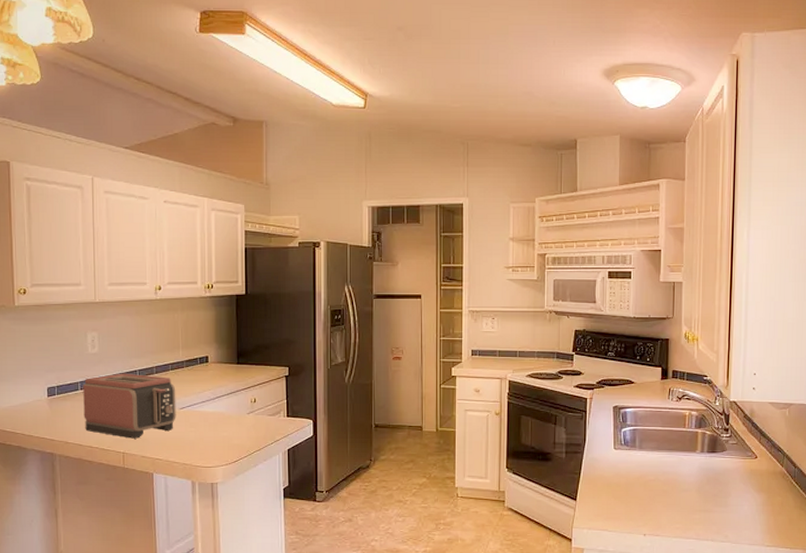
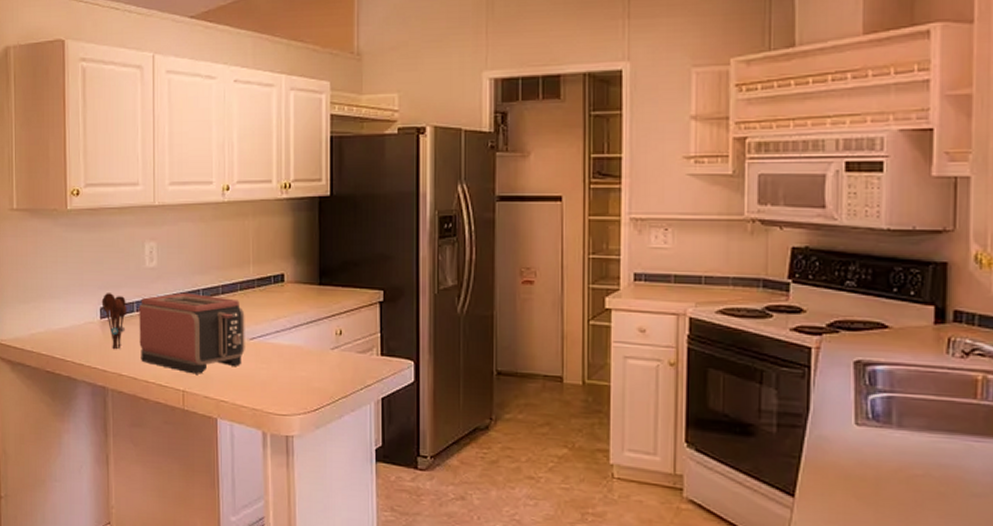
utensil holder: none [48,375,72,421] -> present [101,293,127,349]

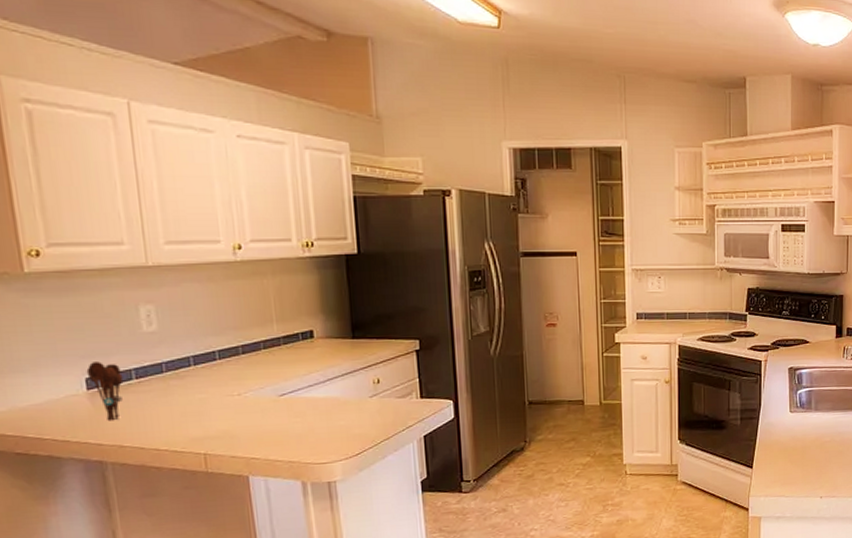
toaster: present [139,292,245,374] -> none [139,355,275,436]

